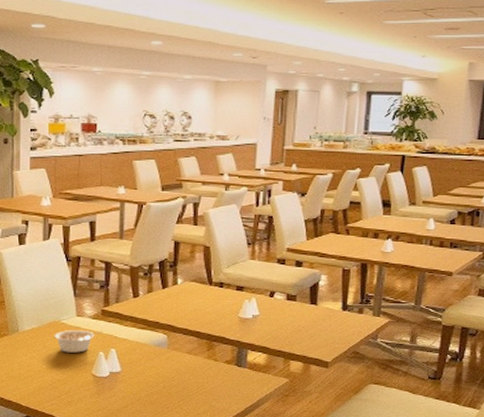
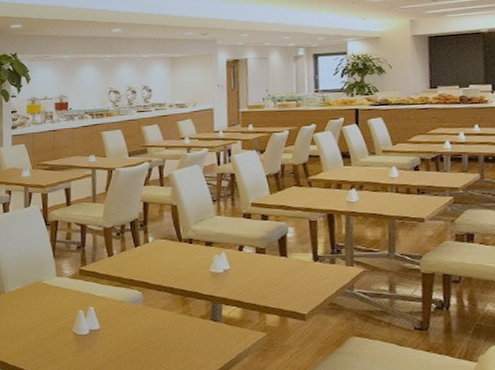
legume: present [54,330,102,353] -> none [36,290,81,312]

